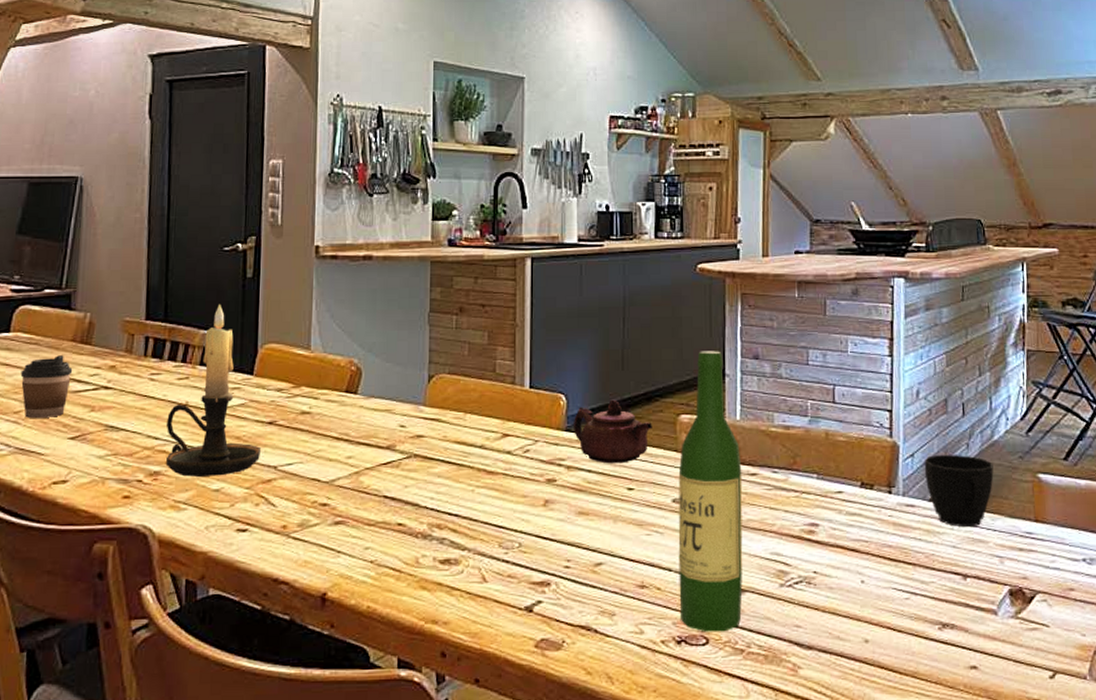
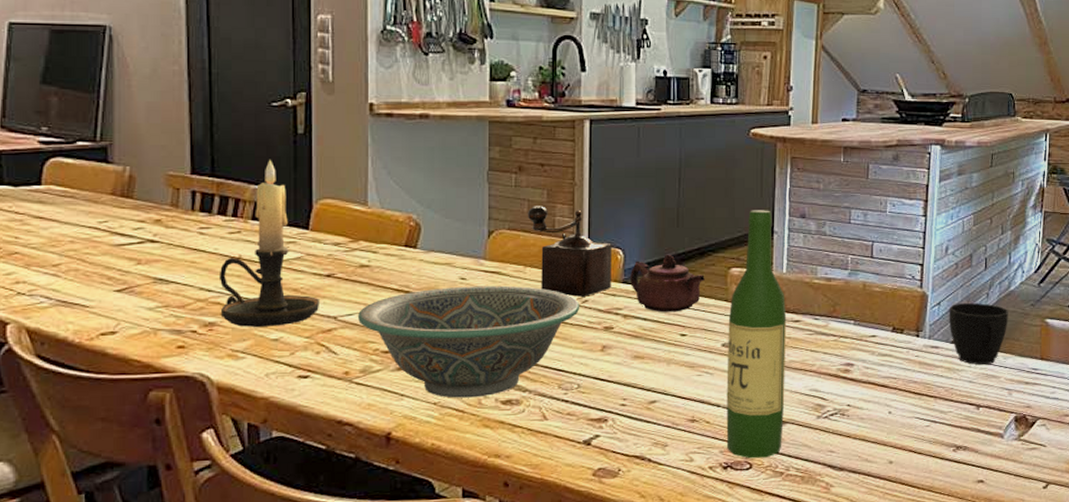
coffee cup: present [20,355,73,418] -> none [57,209,115,271]
decorative bowl: none [298,433,522,556] -> present [358,285,580,398]
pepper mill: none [467,348,554,446] -> present [527,206,611,297]

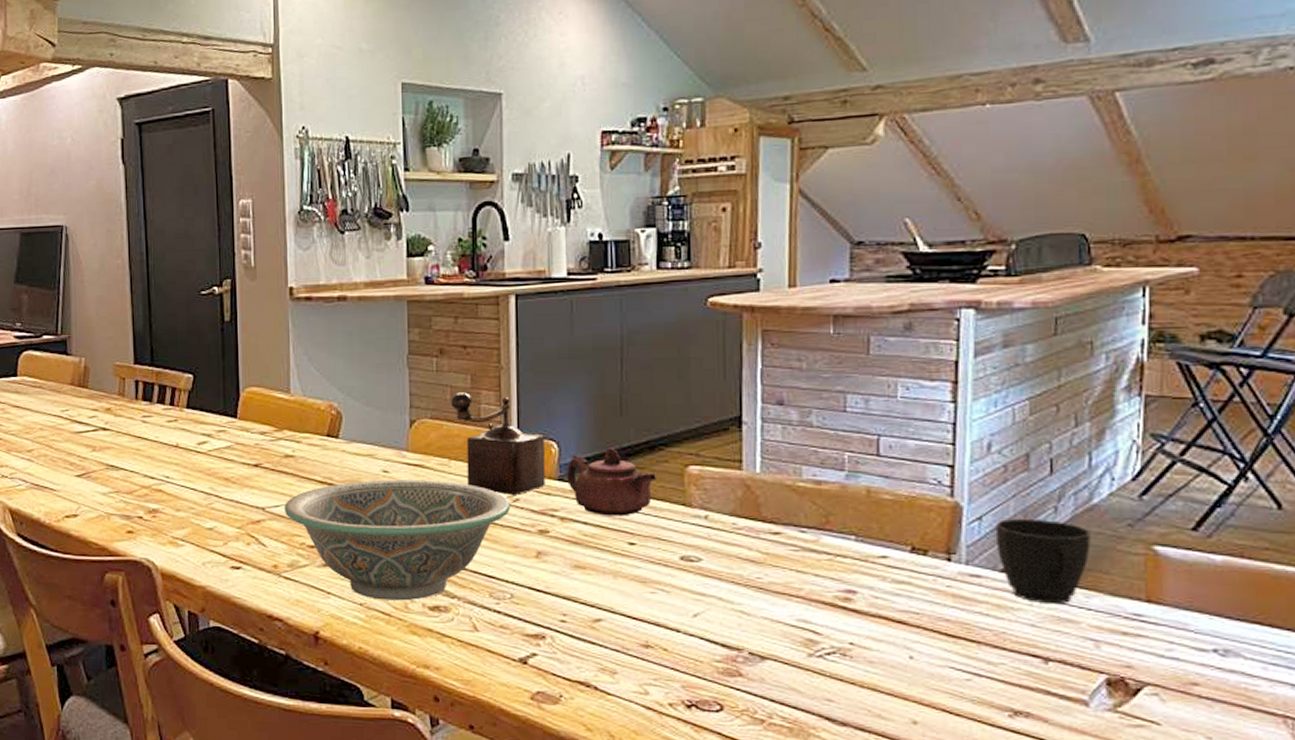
candle holder: present [218,159,319,327] -> none [160,347,248,515]
wine bottle: present [726,210,787,459] -> none [687,395,764,700]

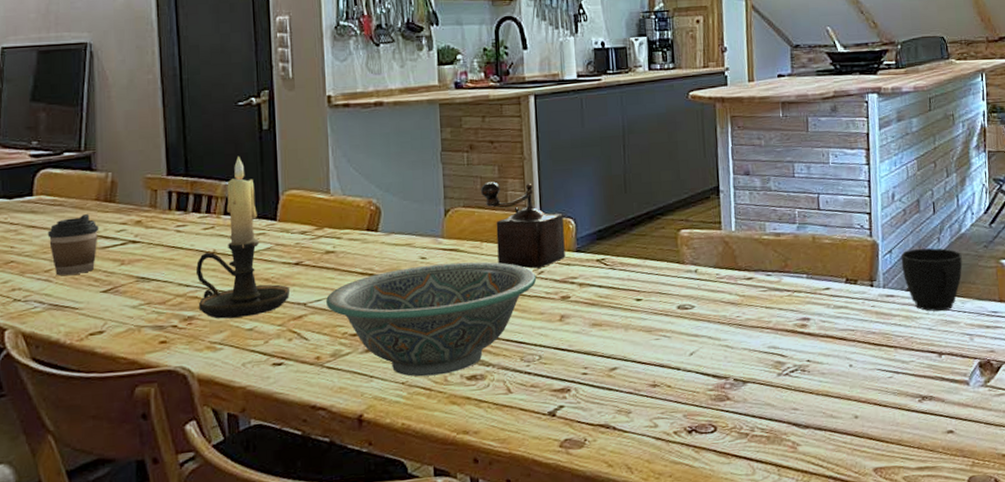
coffee cup: none [30,398,74,456] -> present [47,214,99,276]
candle holder: none [160,347,248,515] -> present [195,155,289,319]
teapot: present [567,448,656,516] -> none [583,220,656,279]

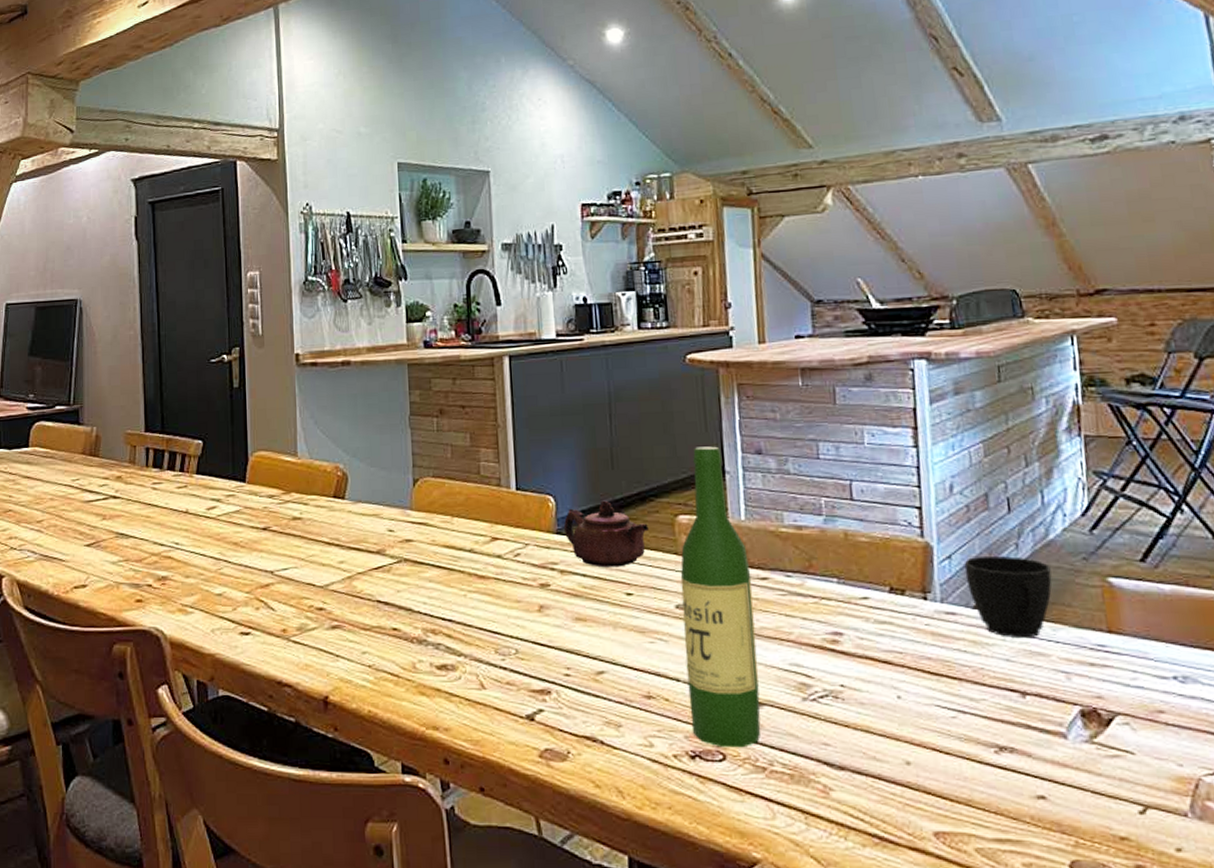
coffee cup: present [47,214,99,276] -> none [40,467,85,527]
candle holder: present [195,155,289,319] -> none [169,414,257,581]
decorative bowl: present [326,261,537,377] -> none [293,537,513,661]
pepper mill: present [480,181,565,269] -> none [451,450,544,550]
teapot: none [583,220,656,279] -> present [564,500,649,568]
wine bottle: none [681,170,745,421] -> present [680,446,761,748]

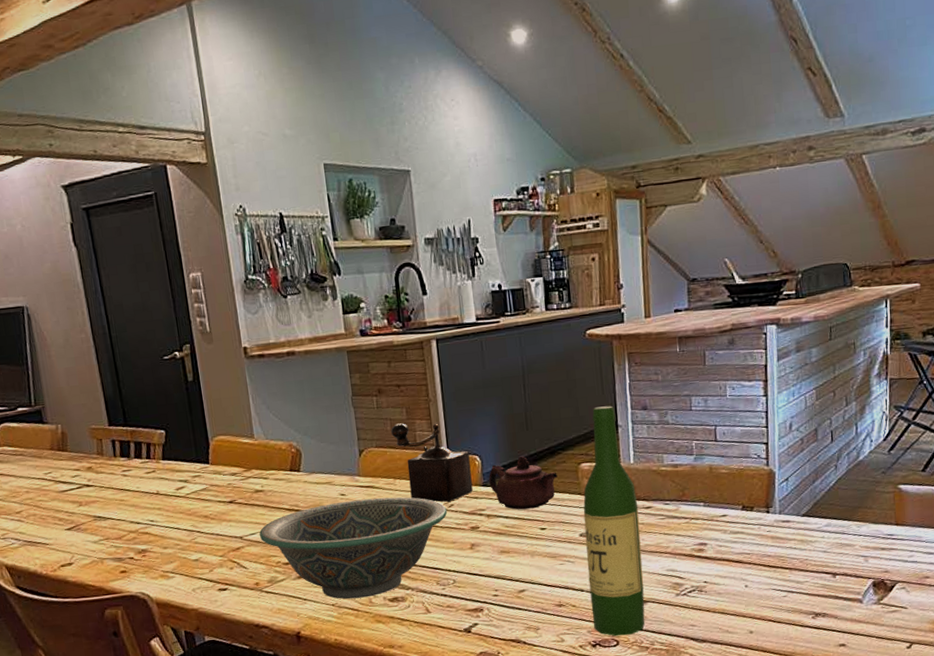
decorative bowl: none [293,537,513,661] -> present [259,497,448,599]
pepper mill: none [451,450,544,550] -> present [390,423,473,502]
cup: present [964,556,1052,639] -> none [797,475,860,535]

